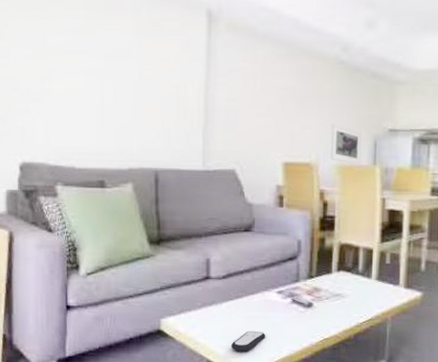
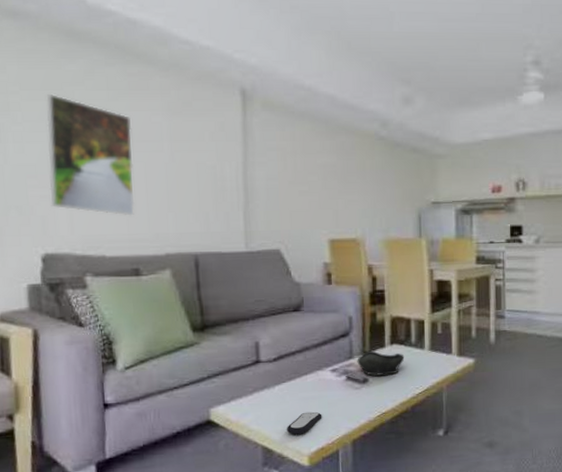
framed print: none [29,12,105,130] -> present [47,93,135,216]
bowl: none [303,275,351,301] -> present [357,350,405,376]
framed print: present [331,124,362,164] -> none [375,199,407,238]

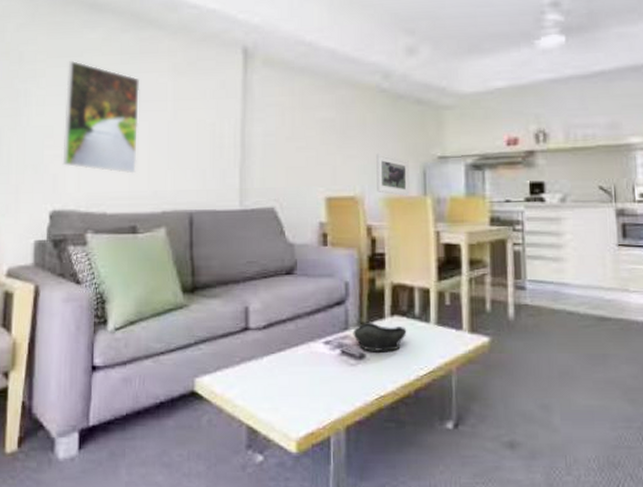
remote control: present [286,412,322,435] -> none [273,389,313,414]
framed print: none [375,199,407,238] -> present [376,154,410,196]

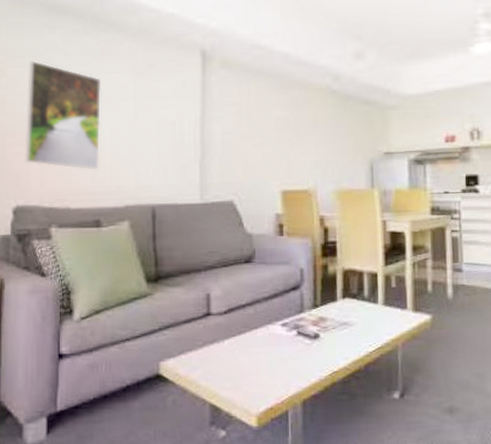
bowl: present [353,321,407,351] -> none [308,304,357,331]
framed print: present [376,154,410,196] -> none [328,150,359,189]

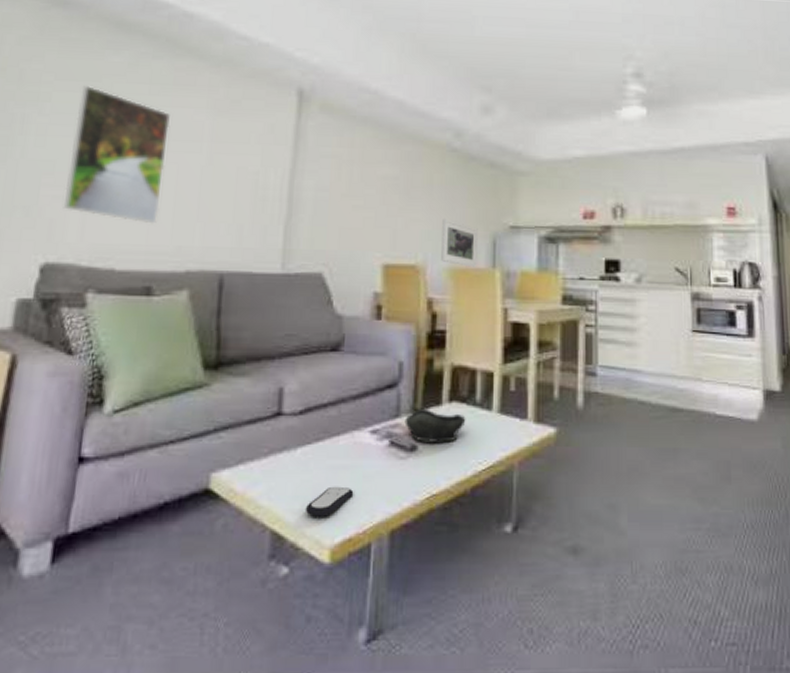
remote control: none [234,368,272,392] -> present [305,486,354,517]
bowl: none [308,304,357,331] -> present [404,408,466,442]
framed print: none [328,150,359,189] -> present [441,219,478,267]

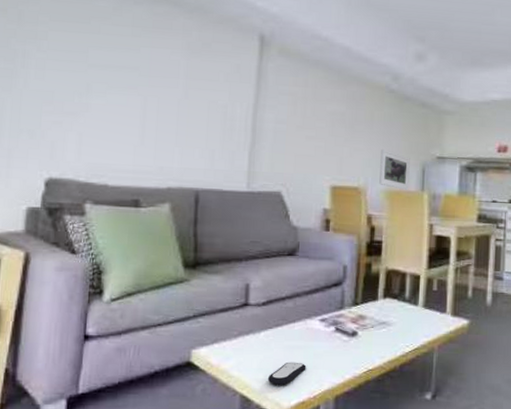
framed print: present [63,85,170,224] -> none [62,26,151,148]
bowl: present [404,408,466,442] -> none [347,302,397,330]

